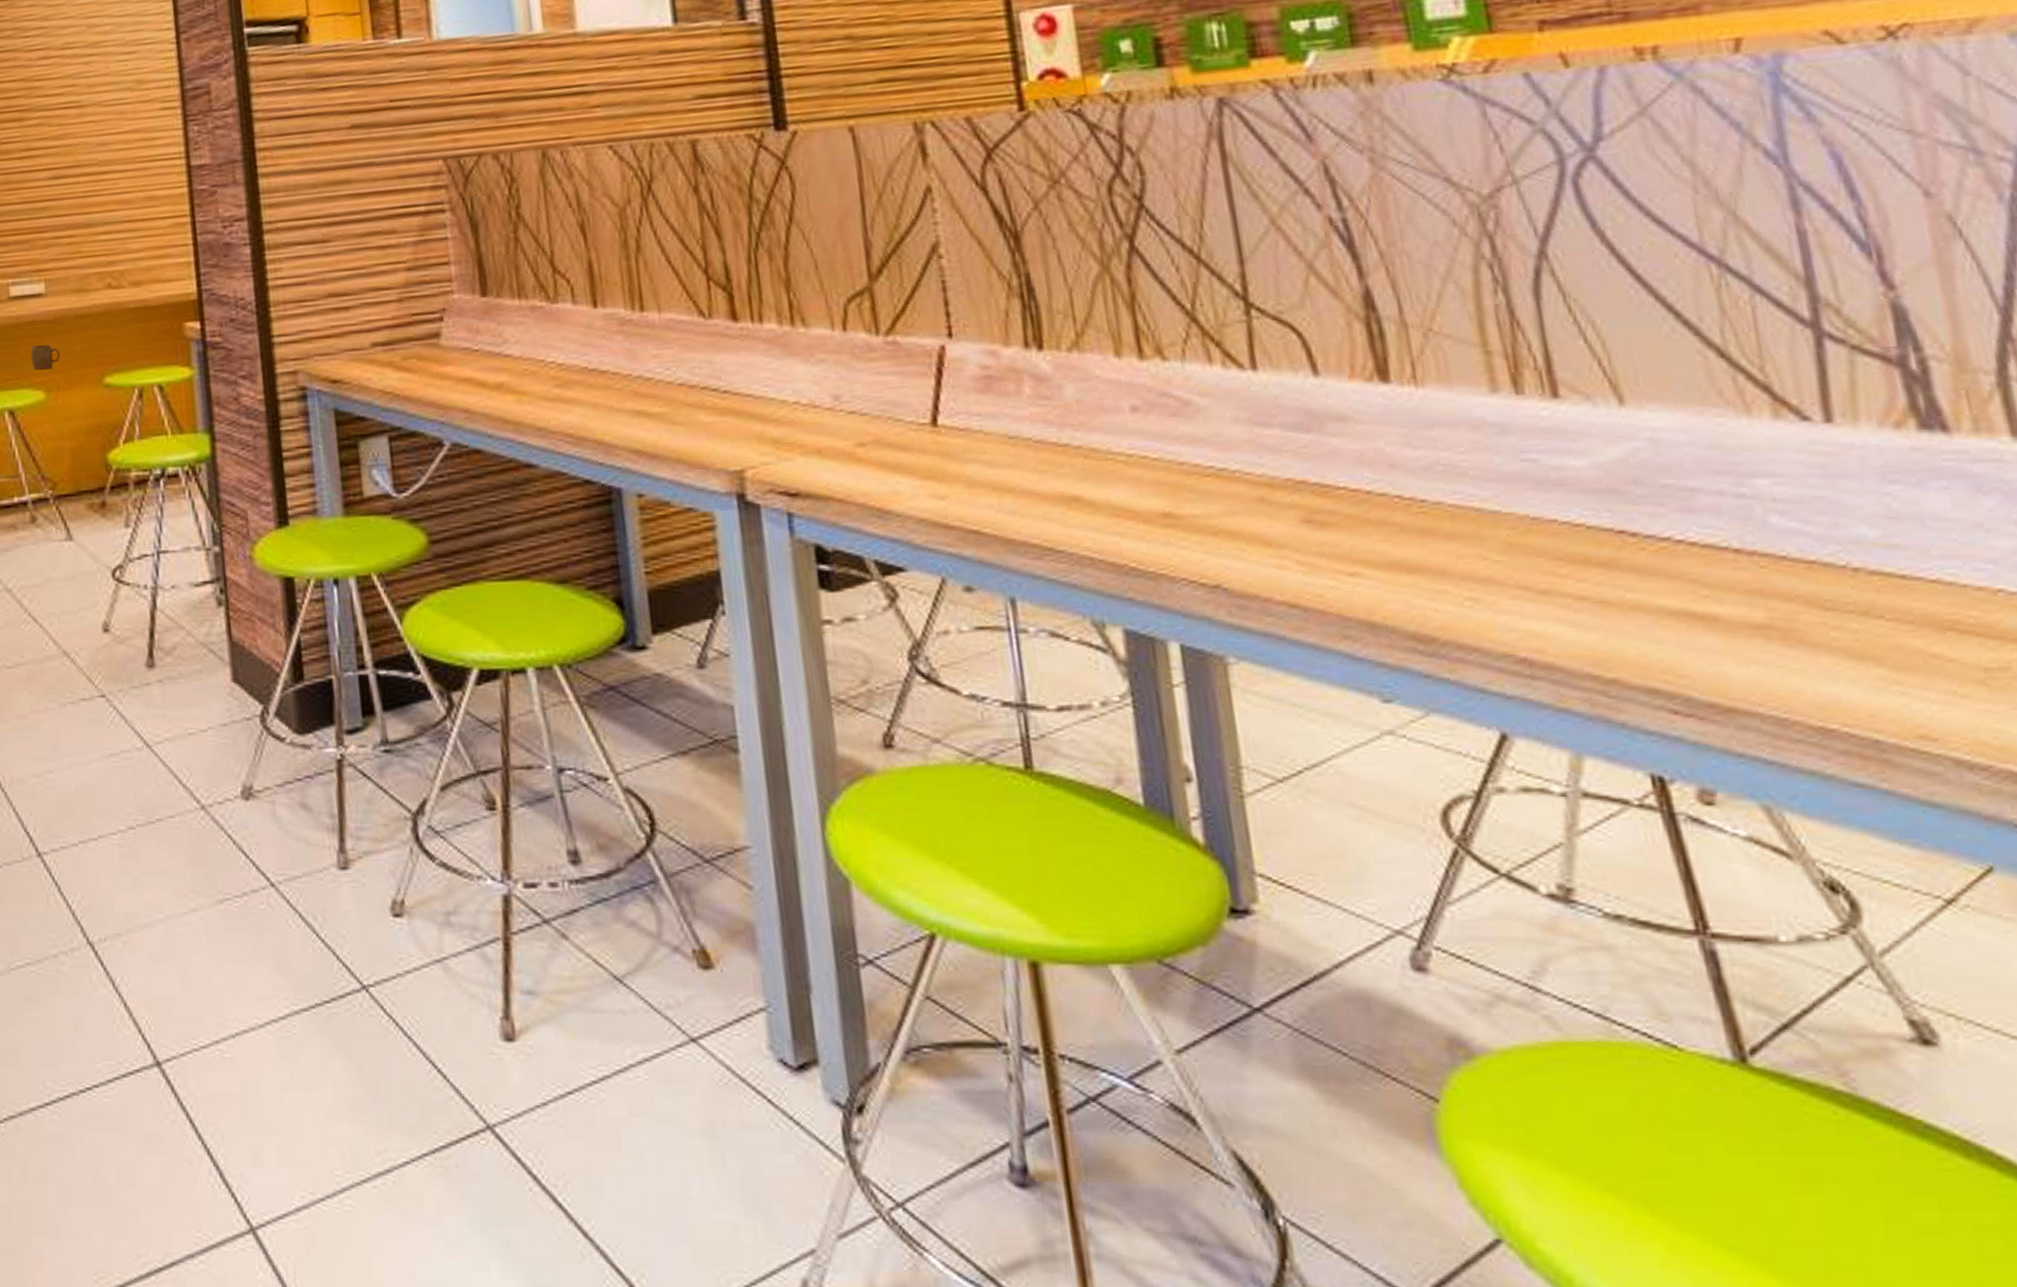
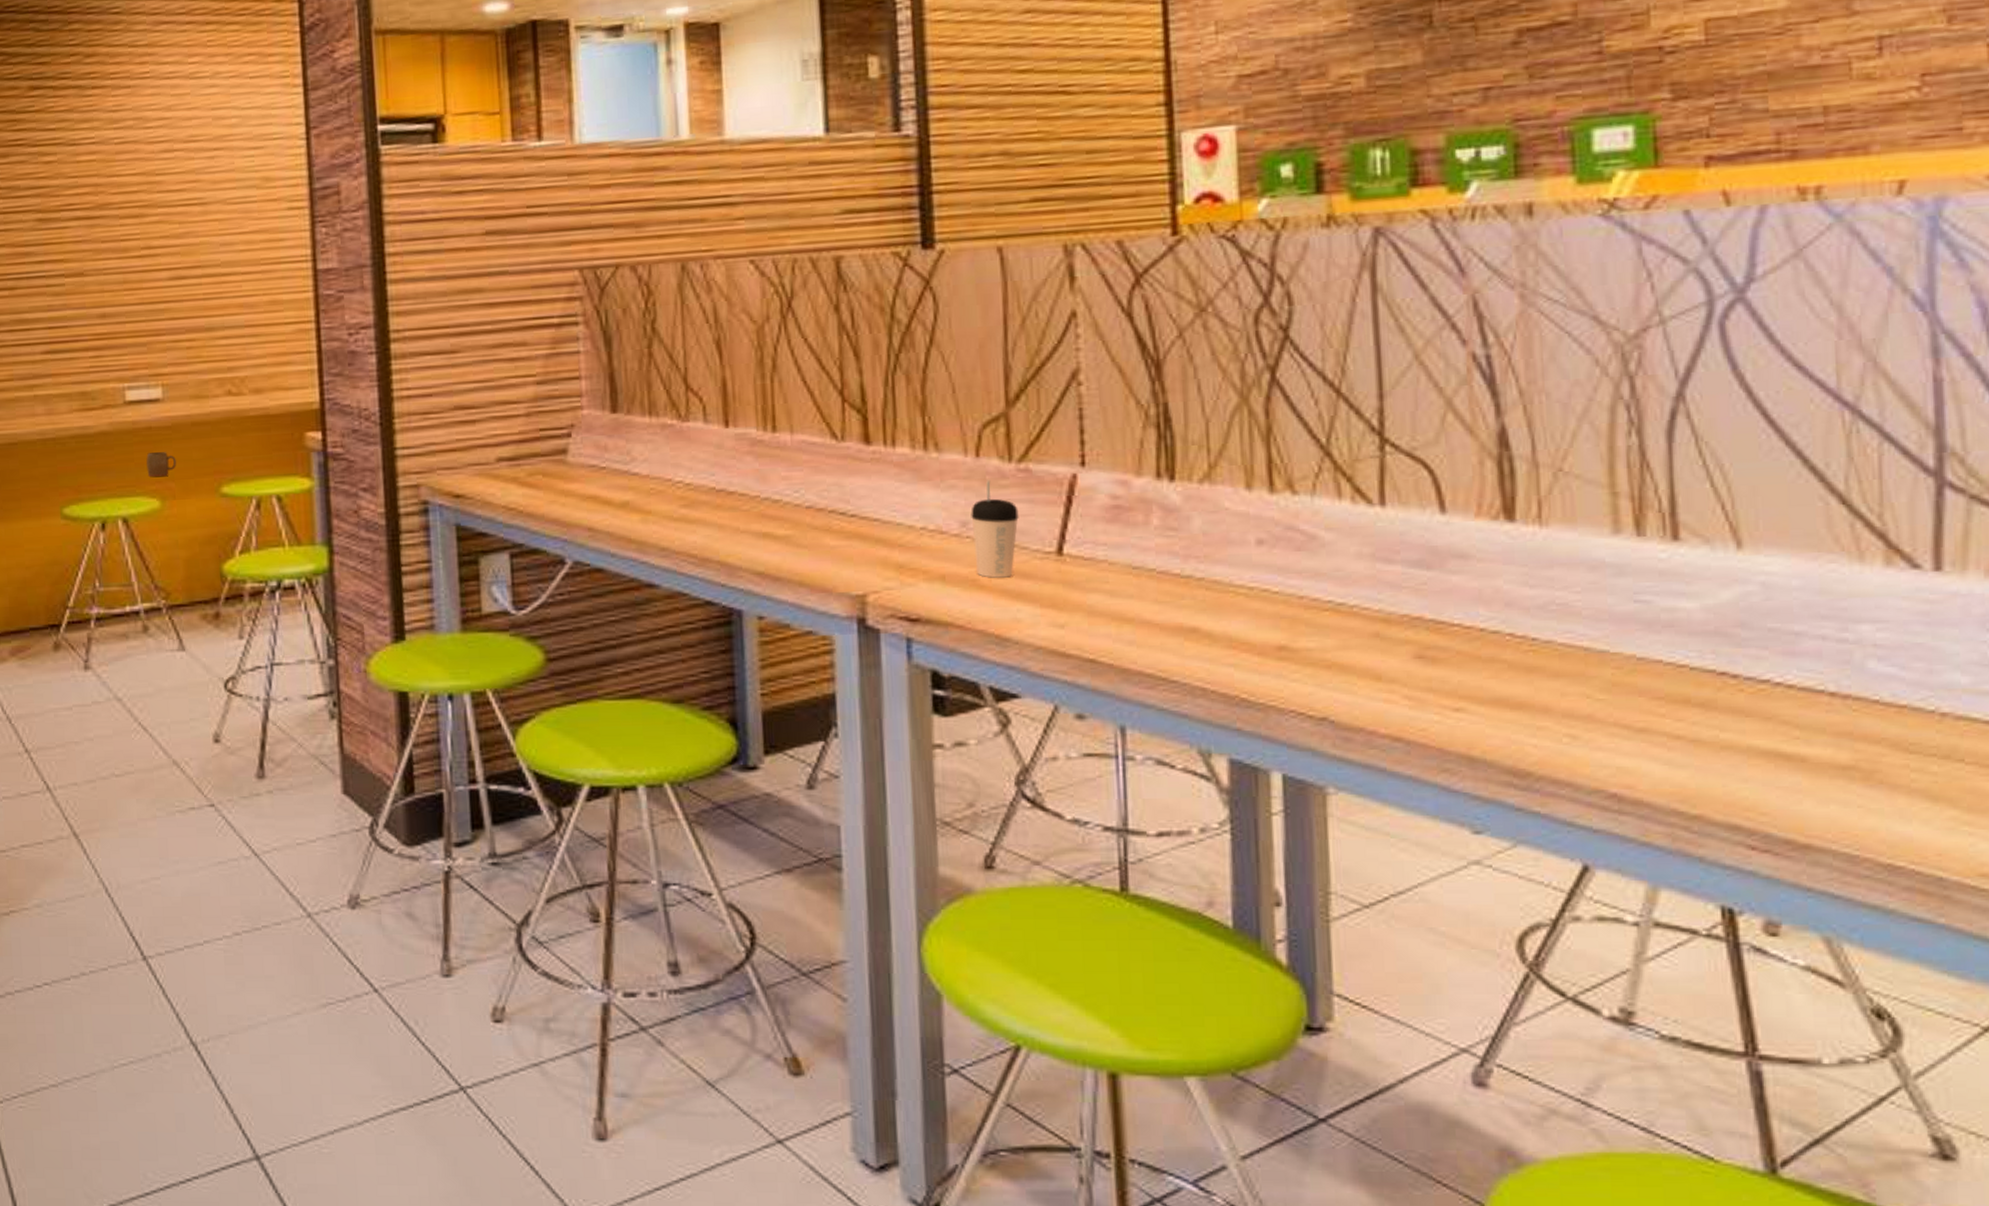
beverage cup: none [842,353,891,451] -> present [971,479,1019,578]

